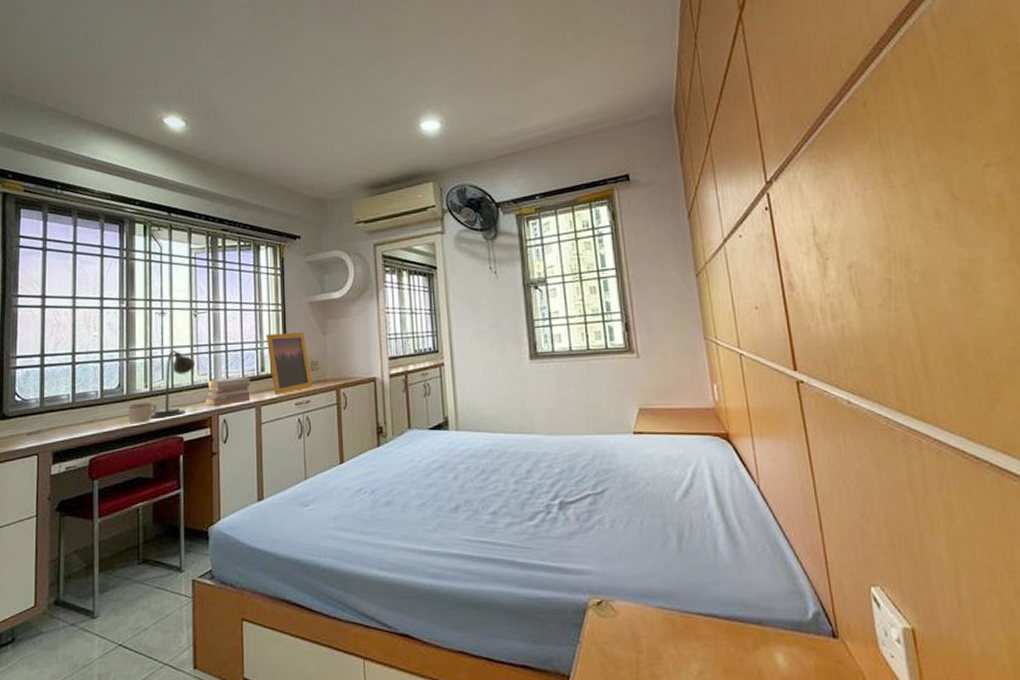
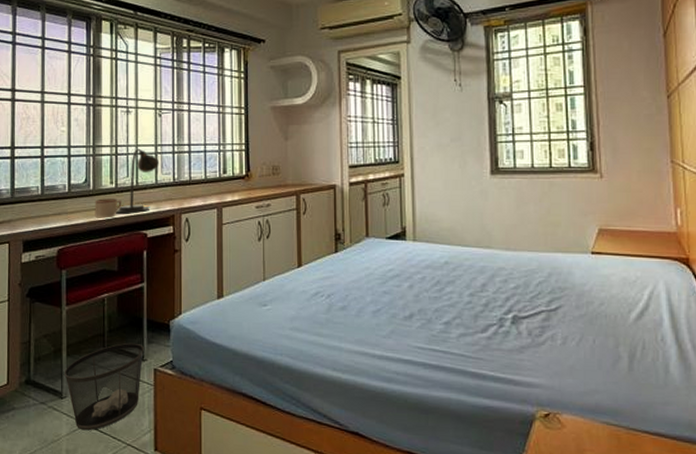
waste bin: none [96,553,181,652] -> present [64,342,144,431]
books: present [205,377,251,406] -> none [168,178,213,205]
picture frame: present [266,332,312,394] -> none [228,137,273,197]

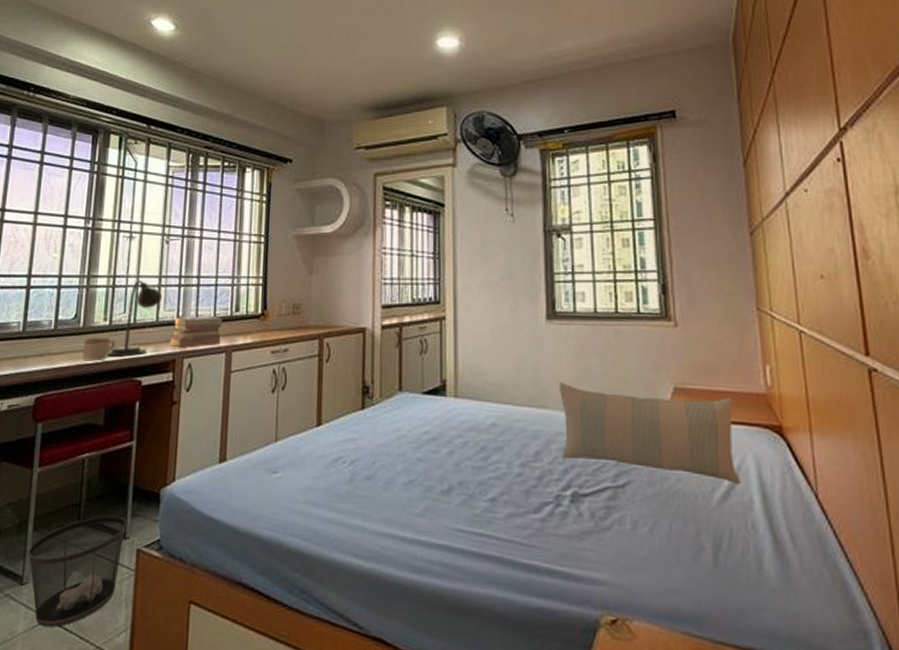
books: none [168,178,213,205] -> present [170,316,223,348]
pillow: none [501,227,652,307] -> present [558,382,740,485]

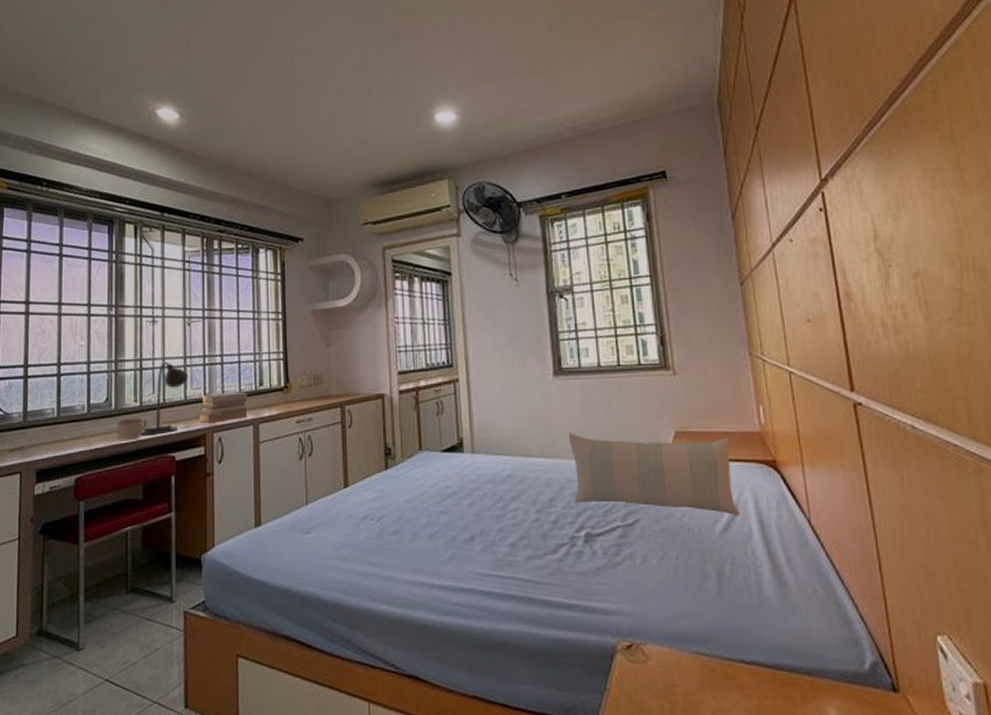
waste bin: present [28,515,127,628] -> none [82,582,172,688]

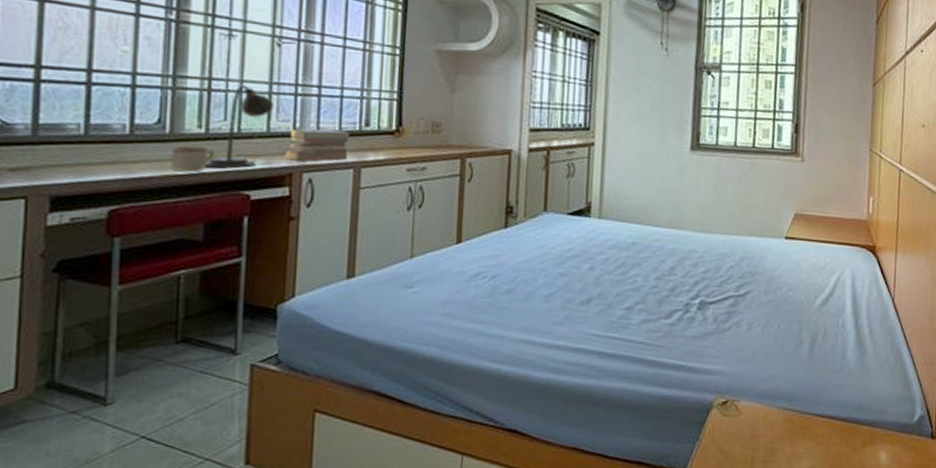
pillow: present [568,433,739,517] -> none [693,207,841,293]

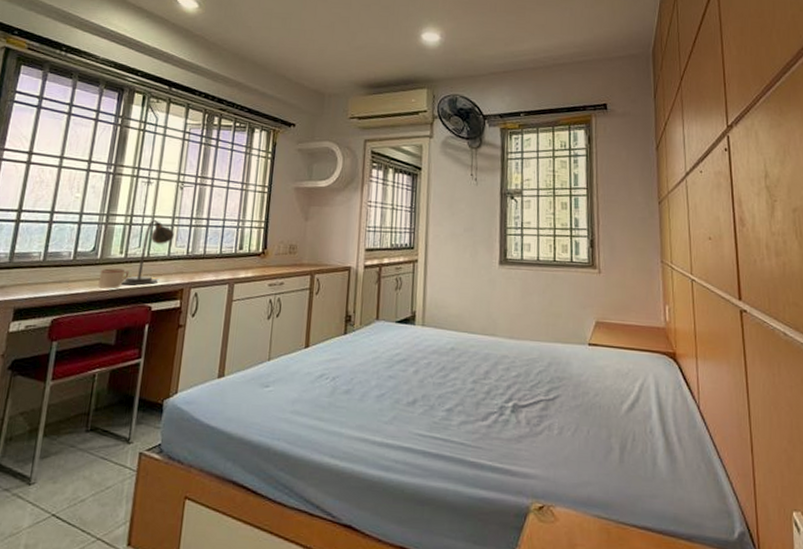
books: present [285,128,350,162] -> none [179,252,227,279]

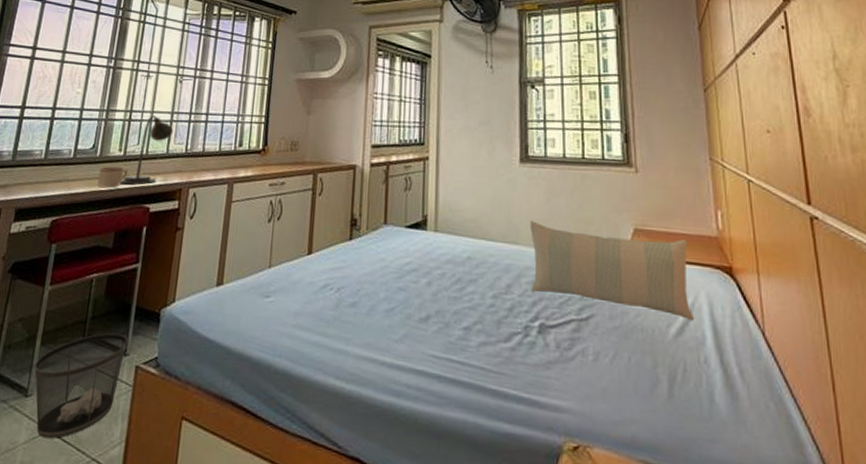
waste bin: none [37,423,131,523] -> present [34,332,128,439]
pillow: none [506,315,643,399] -> present [529,220,694,322]

